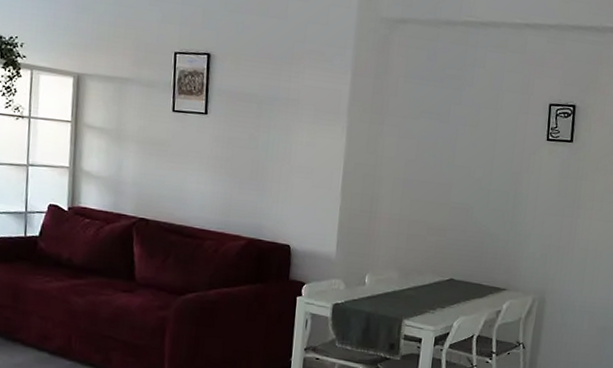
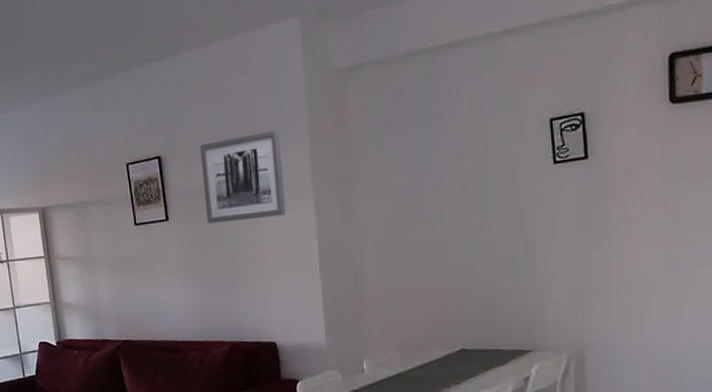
wall art: none [245,52,326,134] -> present [200,129,286,224]

